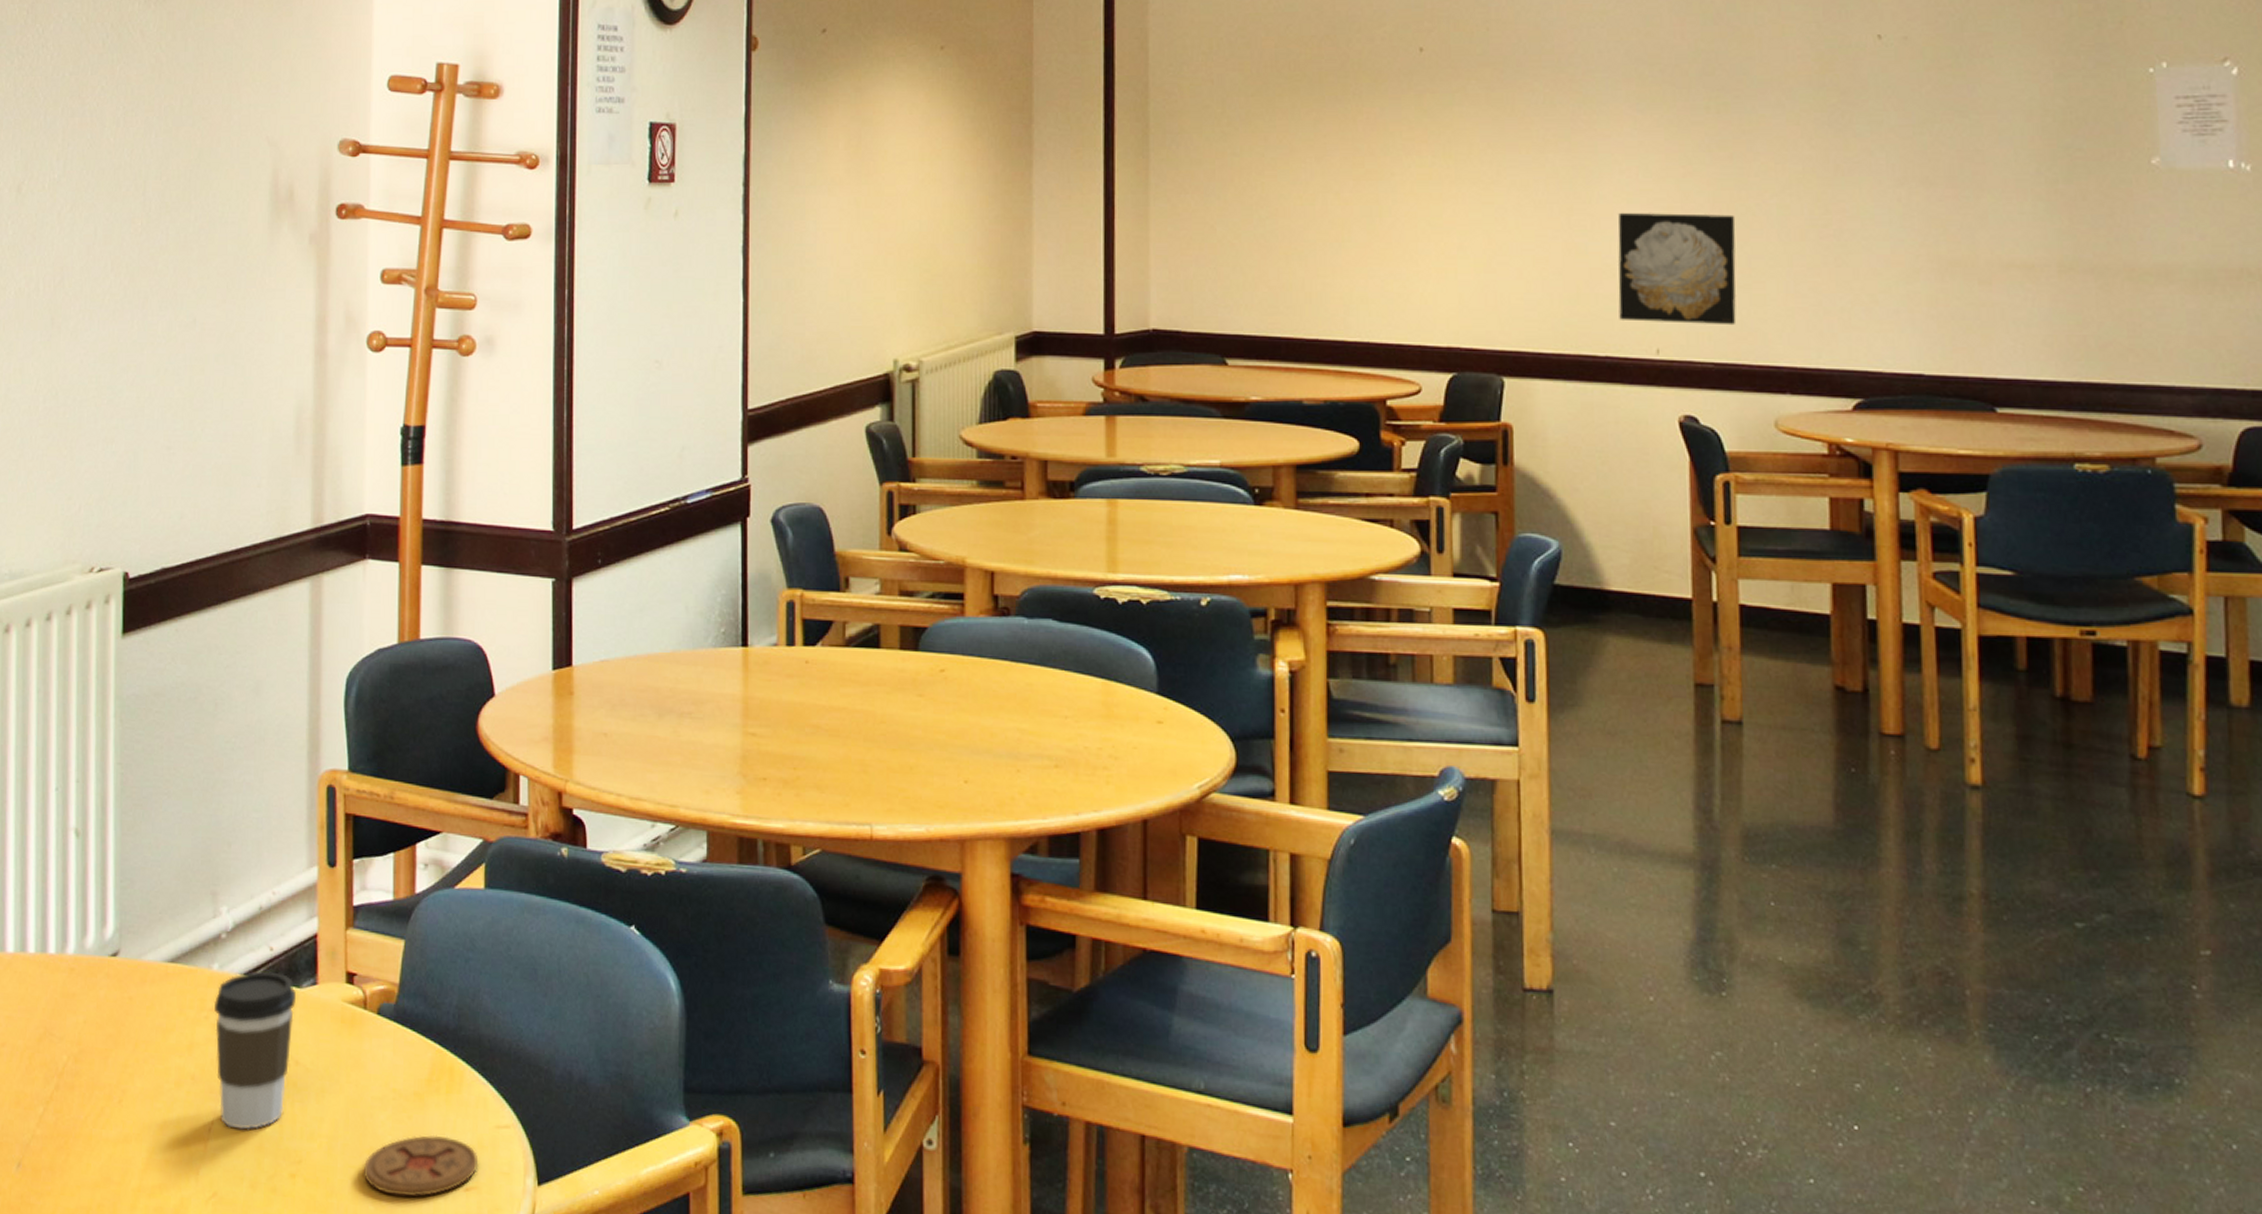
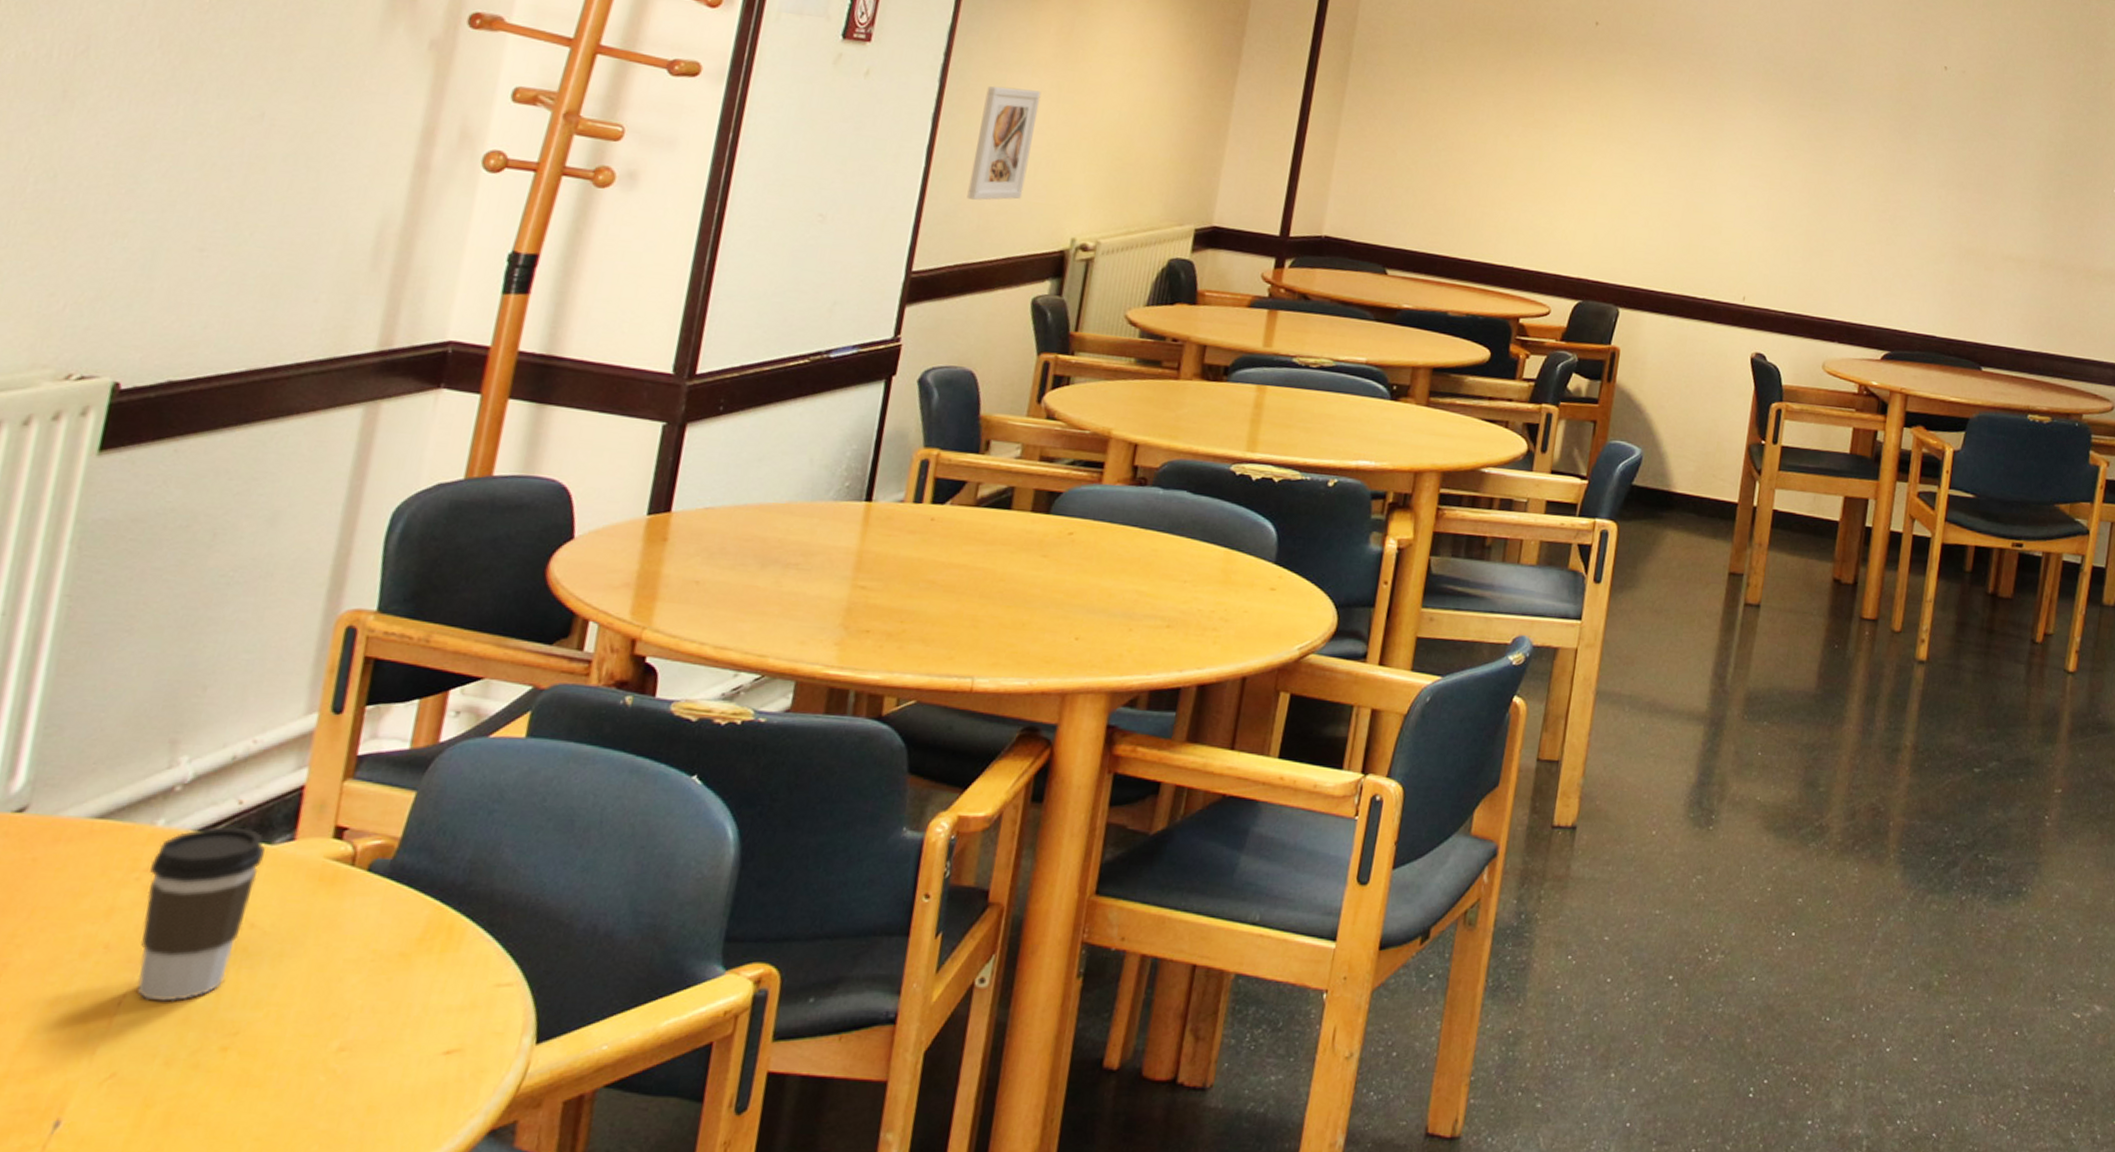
coaster: present [363,1135,479,1197] -> none [317,996,468,1064]
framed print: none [787,210,841,330] -> present [967,86,1041,200]
wall art: present [1618,212,1737,326] -> none [1718,181,1820,283]

